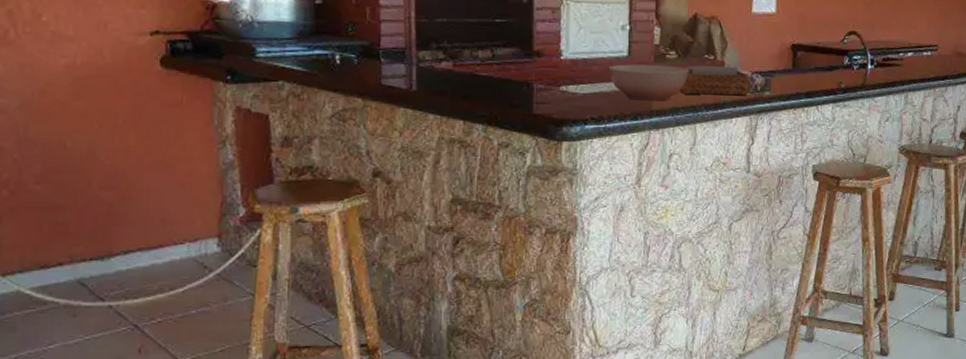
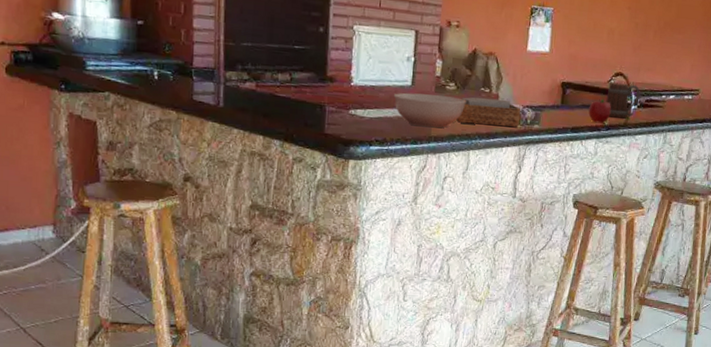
fruit: none [822,59,846,87] -> present [588,98,611,124]
beer mug: none [840,41,876,81] -> present [606,82,640,120]

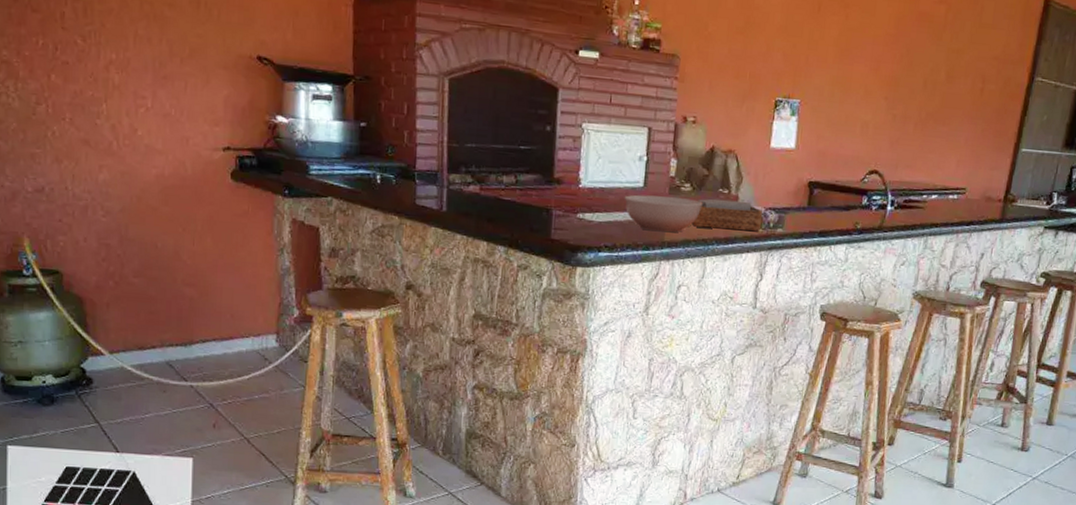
fruit: present [588,98,611,124] -> none [838,199,864,227]
beer mug: present [606,82,640,120] -> none [858,181,898,222]

